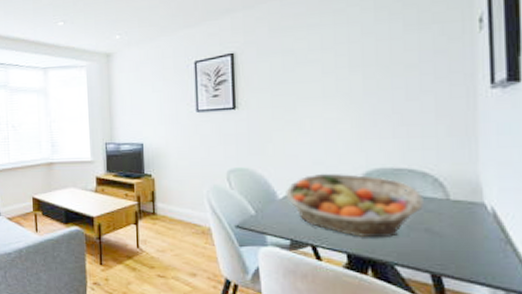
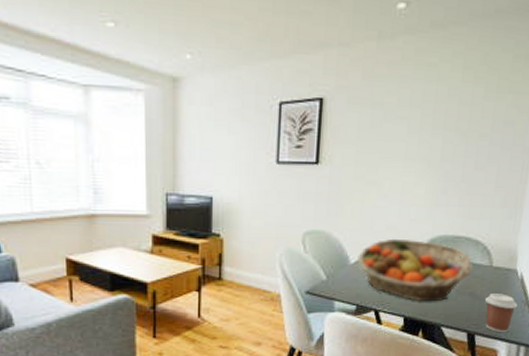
coffee cup: none [446,230,496,276] -> present [484,294,518,333]

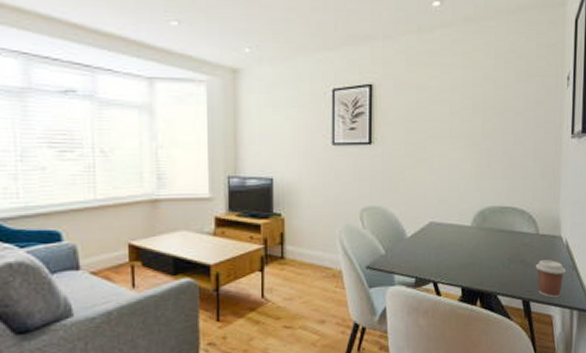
fruit basket: present [357,238,473,302] -> none [413,211,521,272]

